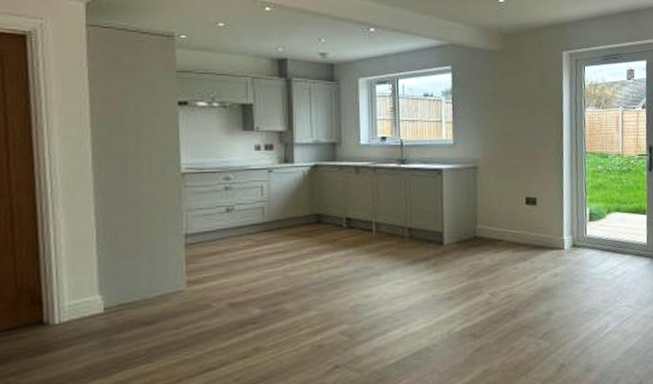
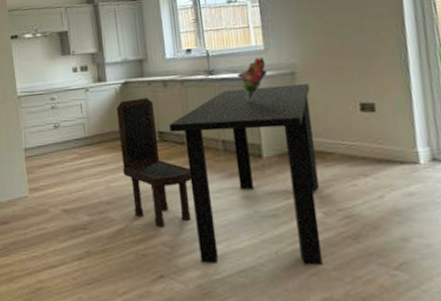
dining chair: none [302,183,376,318] -> present [116,98,192,229]
dining table: none [358,177,489,349] -> present [169,83,322,265]
bouquet: none [428,151,453,193] -> present [237,58,267,103]

